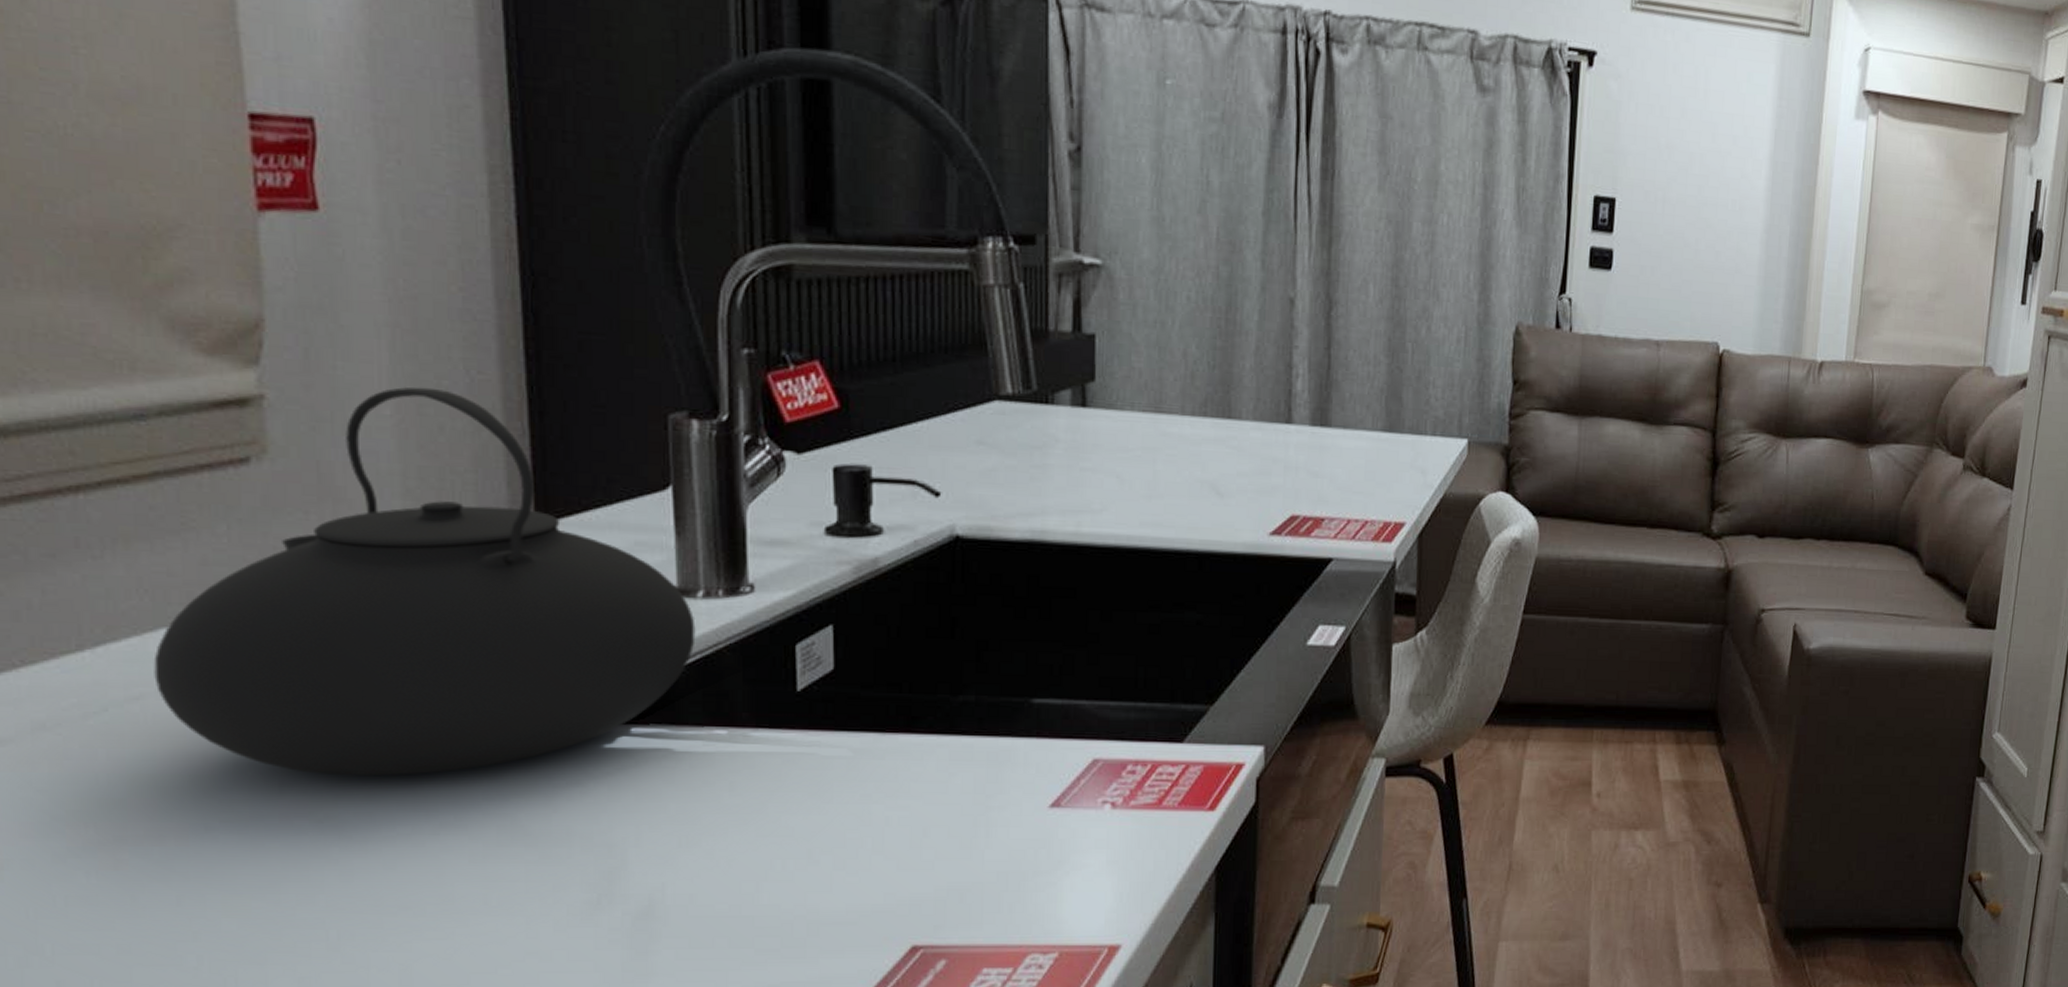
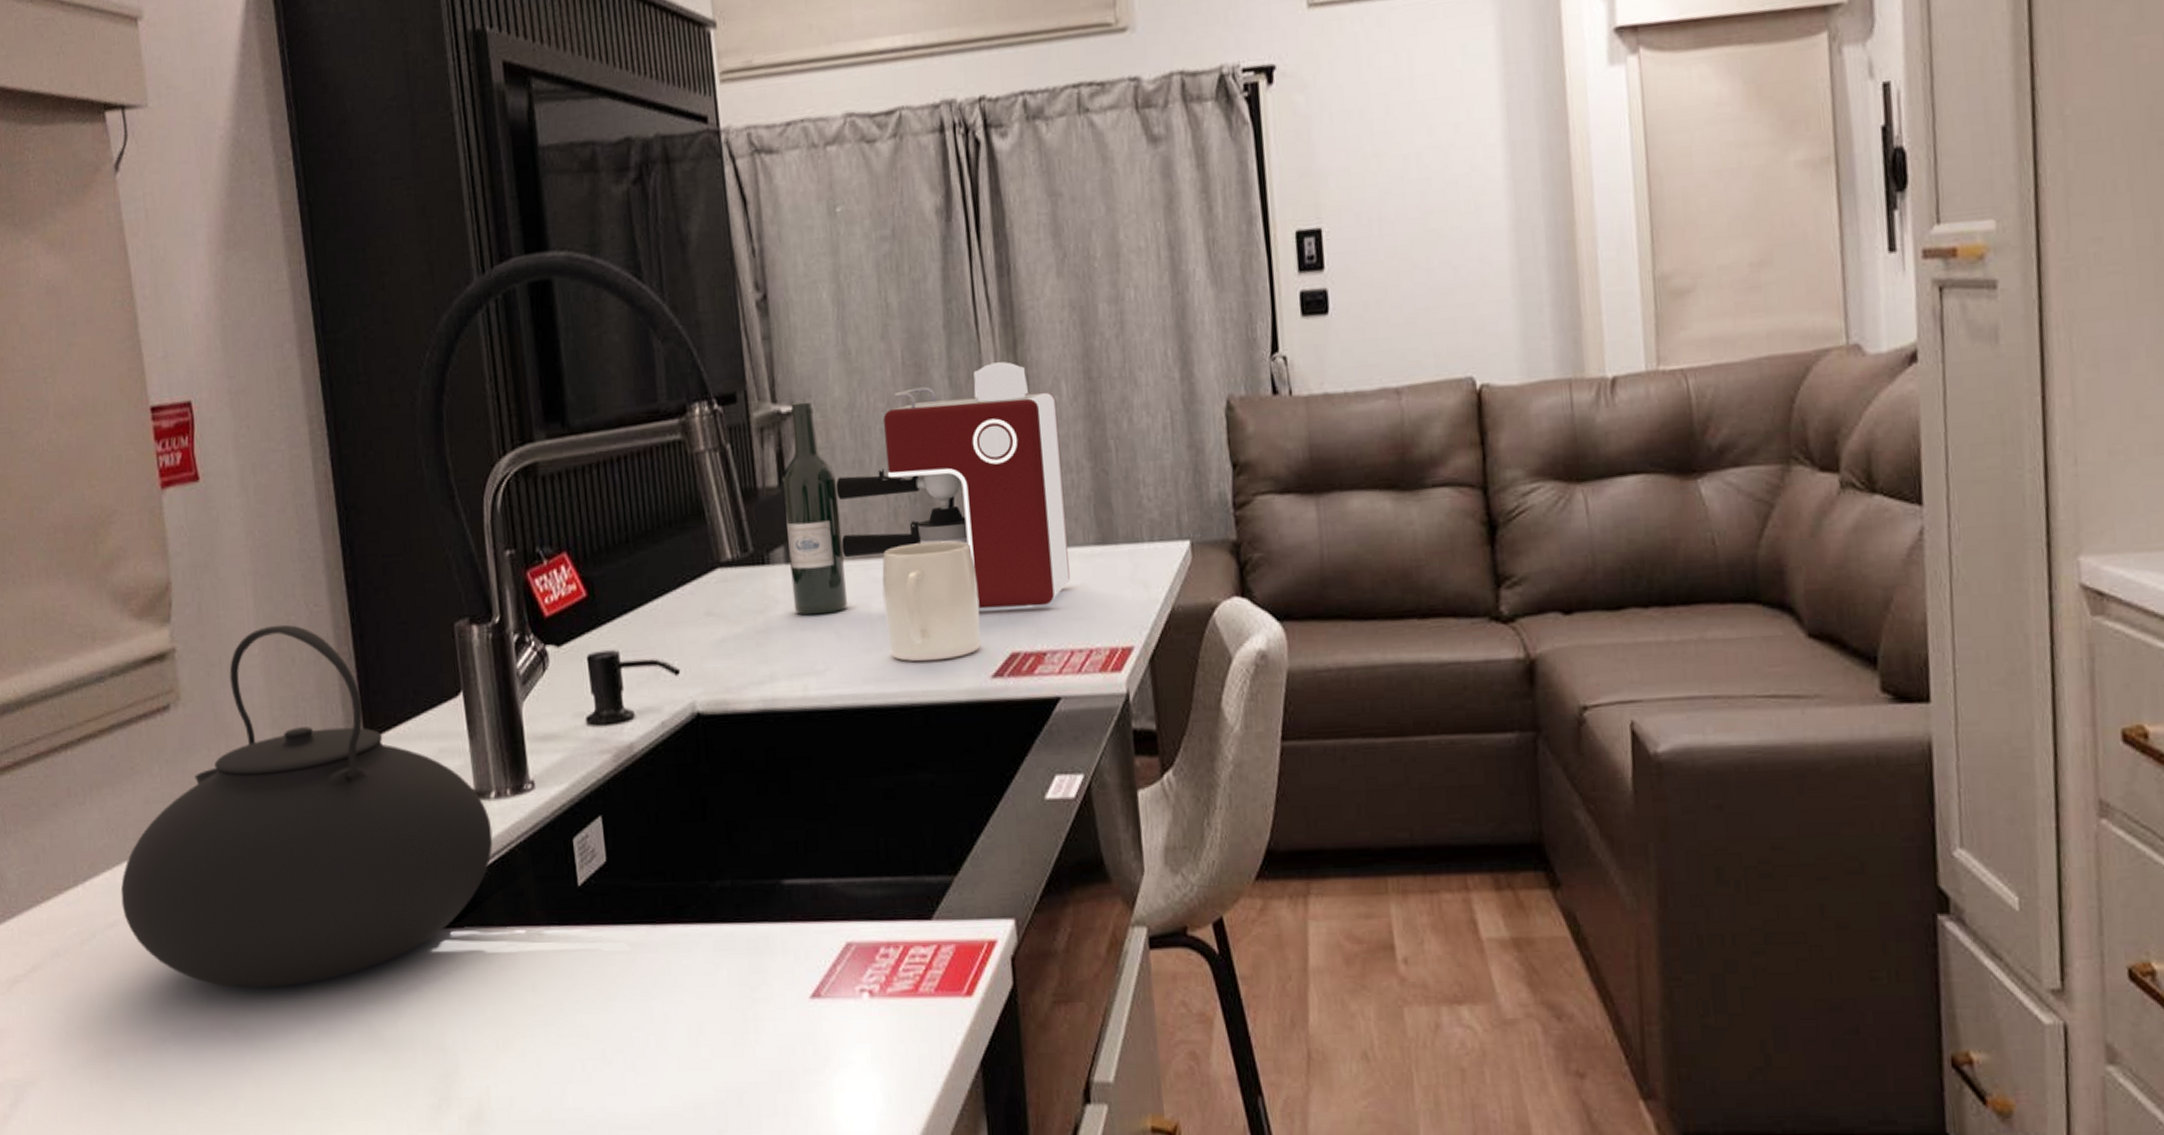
wine bottle: none [1075,256,1135,458] -> present [782,401,848,615]
coffee maker: none [1133,255,1363,478] -> present [835,361,1070,609]
mug: none [1169,405,1267,514] -> present [882,540,981,662]

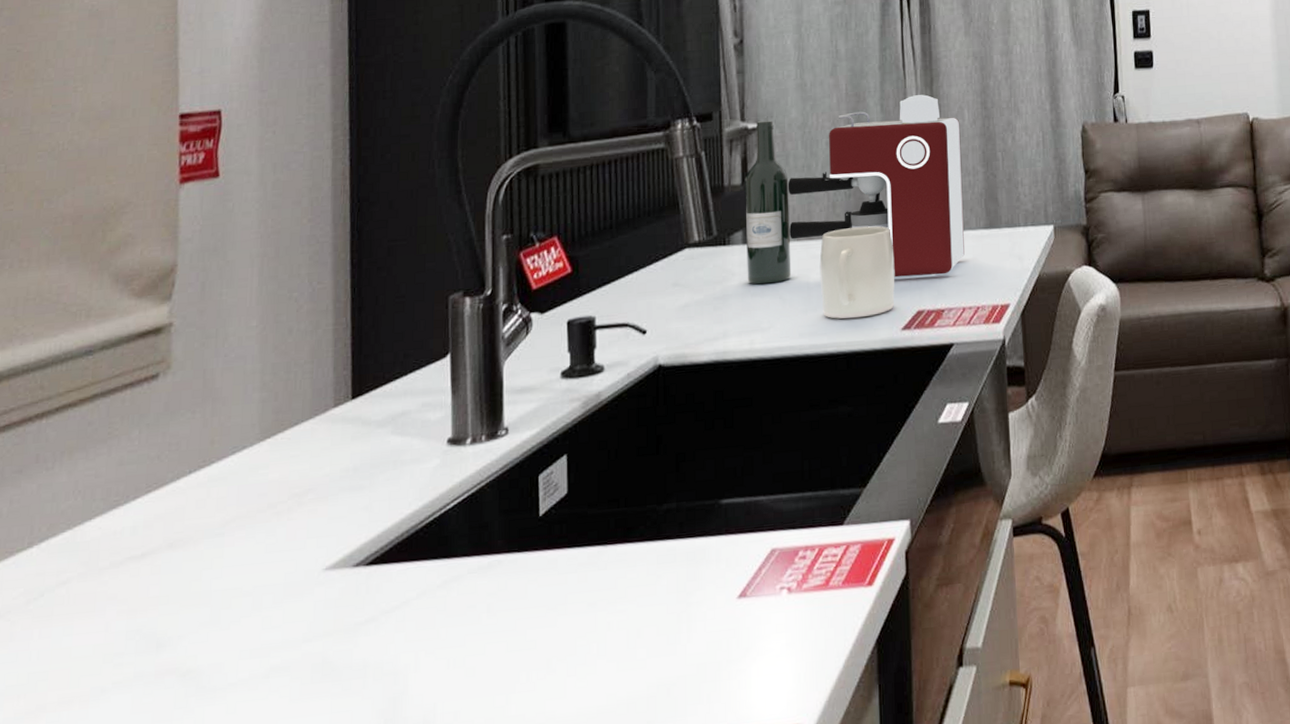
teakettle: present [120,624,493,989] -> none [78,300,465,633]

